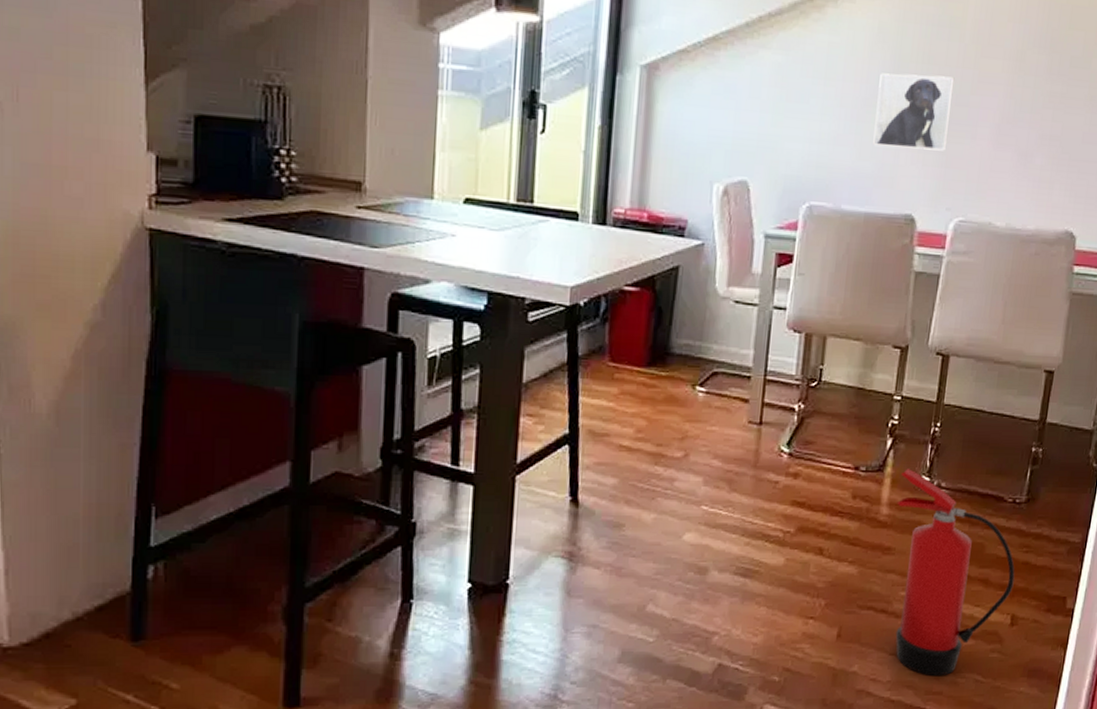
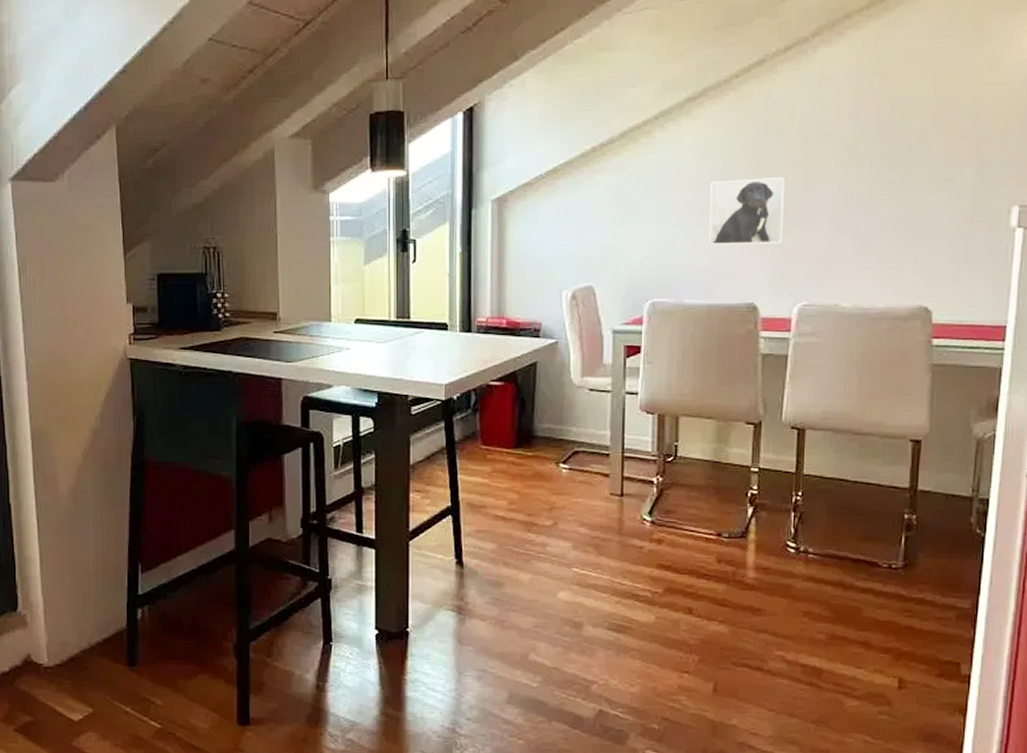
fire extinguisher: present [895,469,1015,677] -> none [763,535,898,735]

